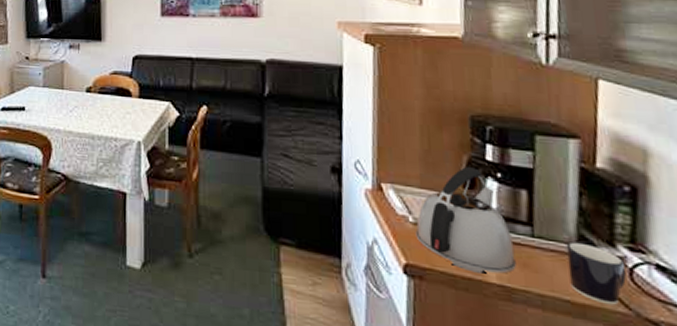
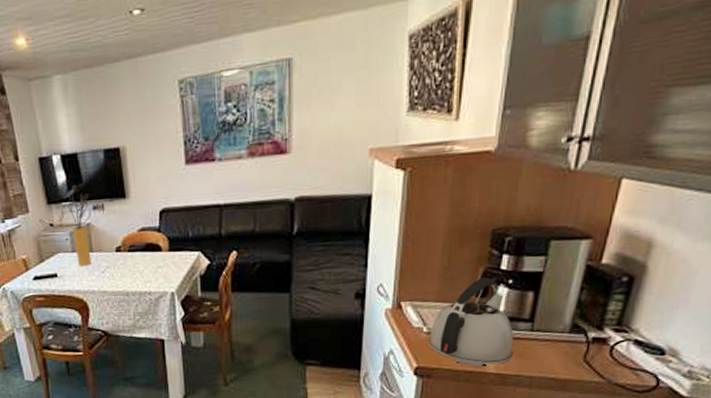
vase: none [44,31,67,103] -> present [66,193,92,266]
mug: present [566,241,627,306] -> none [557,330,608,377]

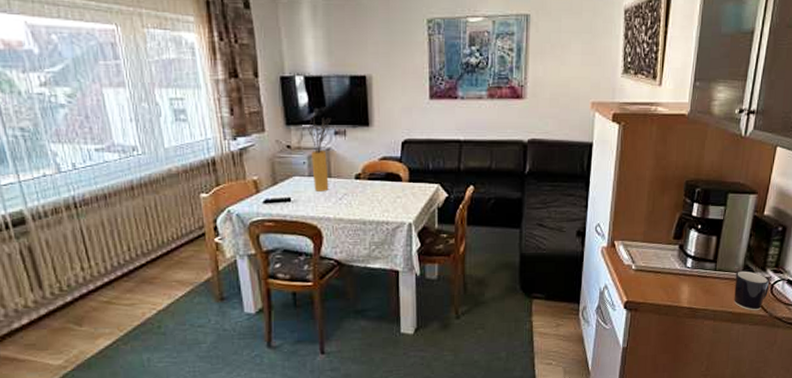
kettle: present [428,276,514,368] -> none [635,221,702,302]
mug: none [557,330,608,377] -> present [734,270,770,311]

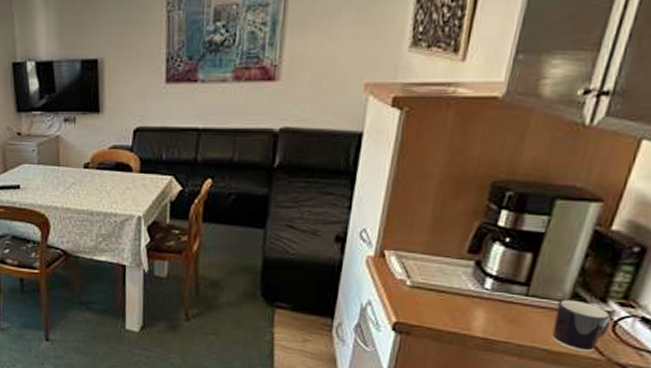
vase: present [307,116,332,191] -> none [37,103,61,180]

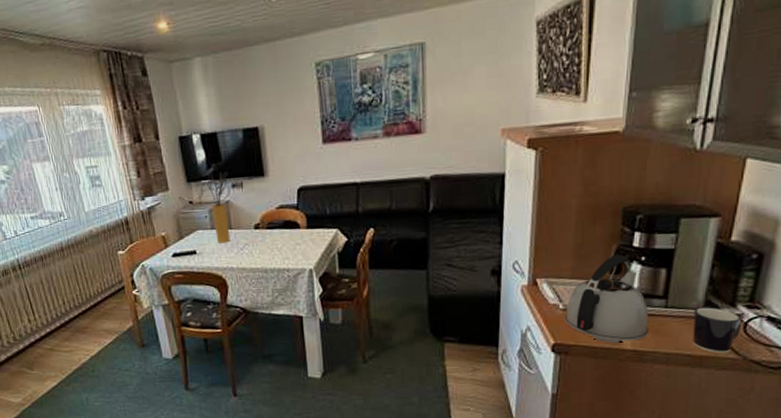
vase: none [37,103,61,180] -> present [206,172,231,243]
kettle: none [410,232,507,330] -> present [564,254,649,344]

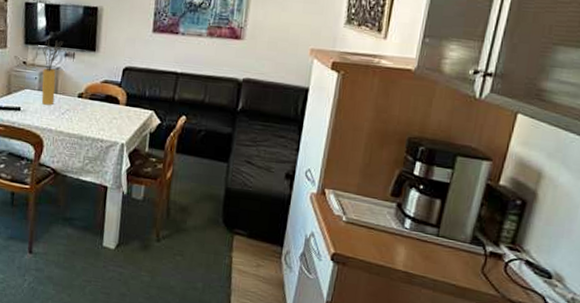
kettle: present [564,254,649,344] -> none [345,178,422,263]
mug: present [693,307,742,354] -> none [458,241,503,289]

